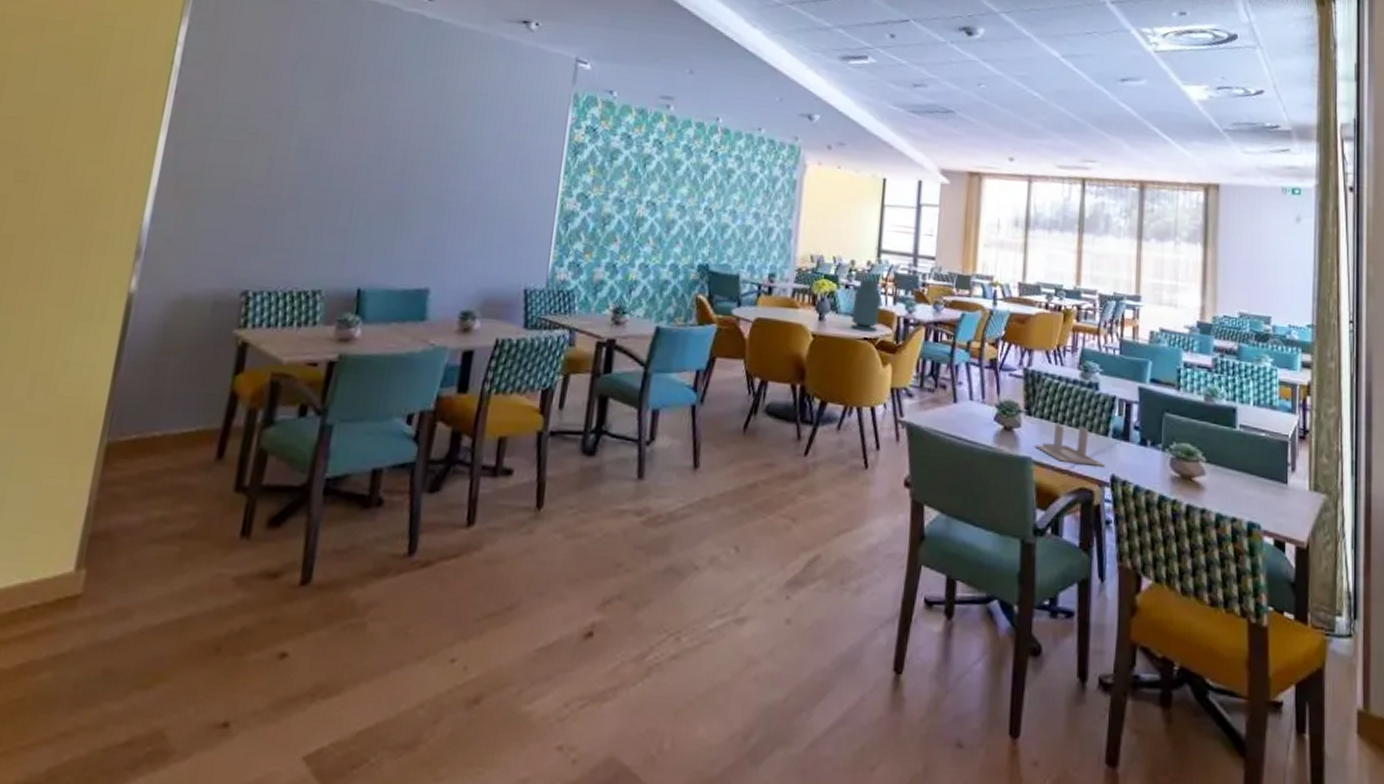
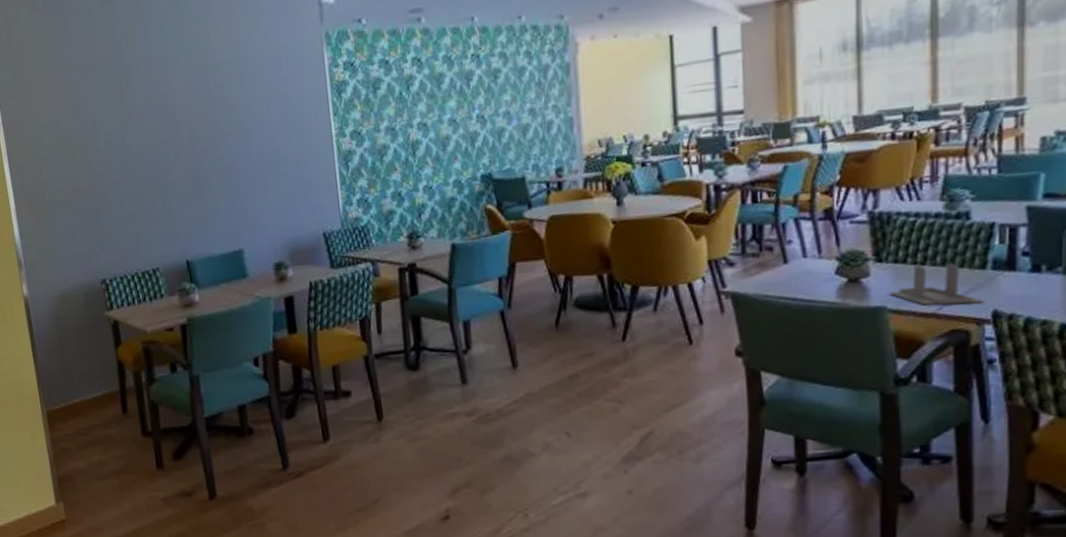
water jug: present [851,280,882,332] -> none [652,151,685,208]

